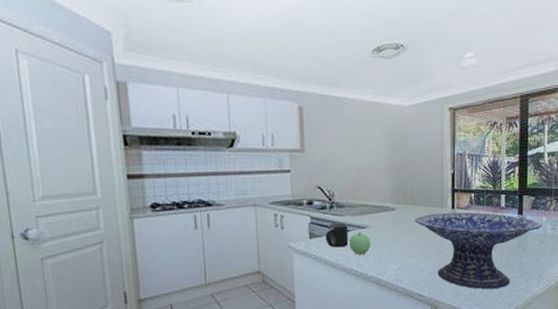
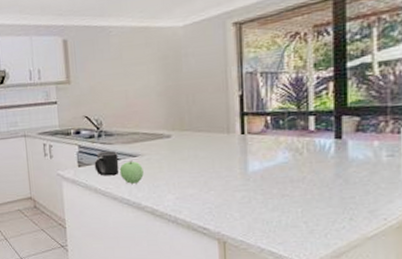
decorative bowl: present [415,212,542,290] -> none [195,137,373,226]

